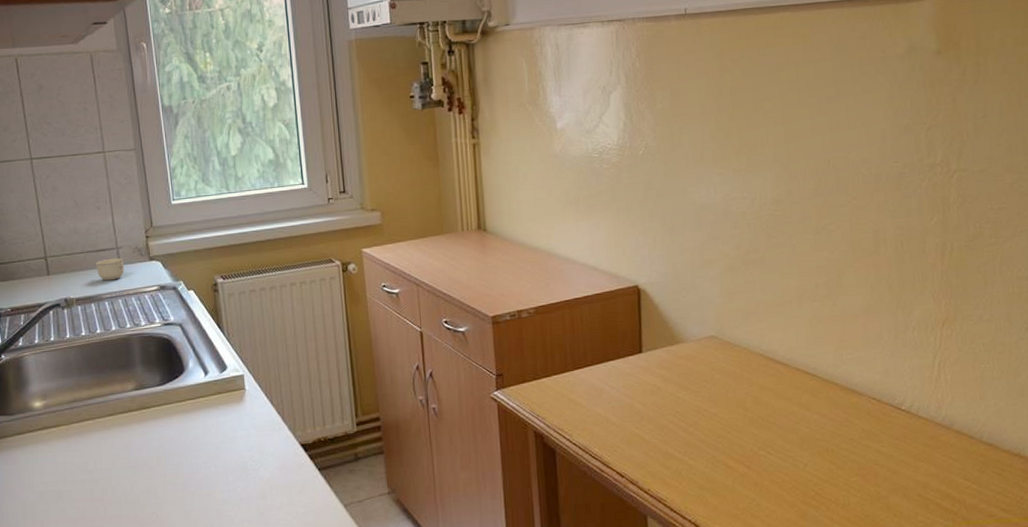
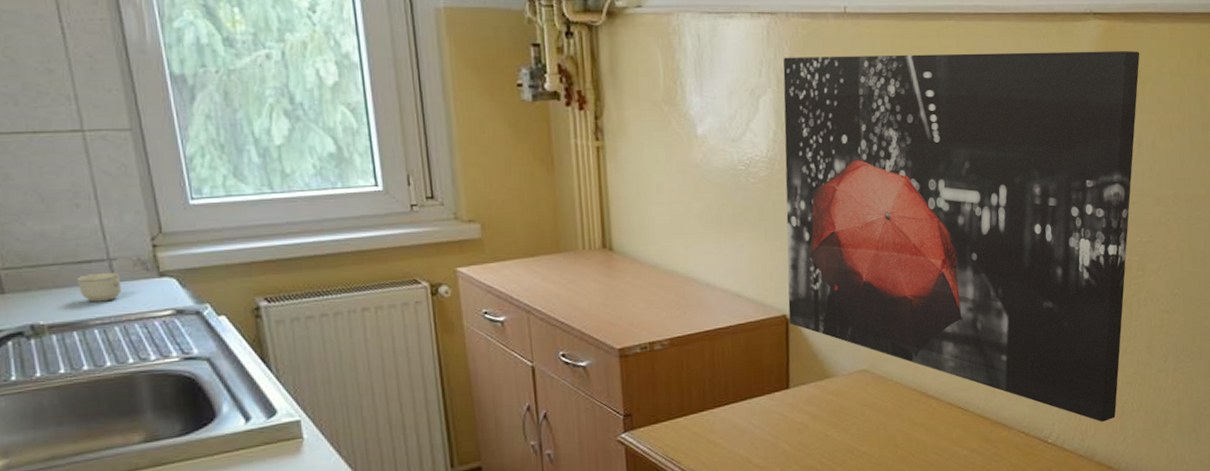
wall art: none [630,24,981,390] -> present [783,51,1140,422]

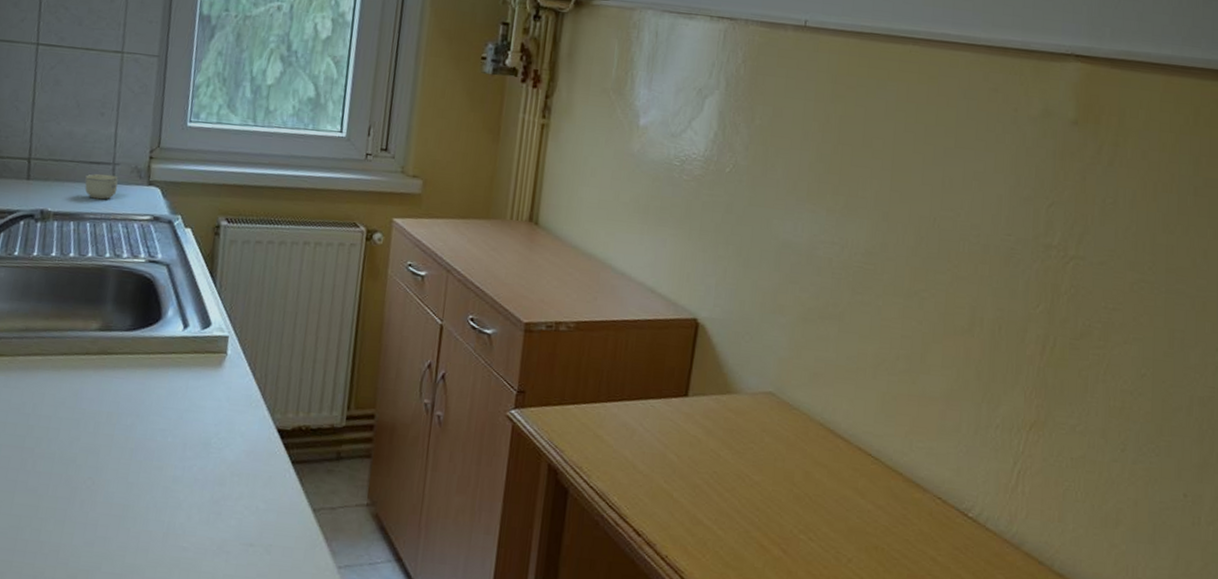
wall art: present [783,51,1140,422] -> none [699,62,1126,507]

